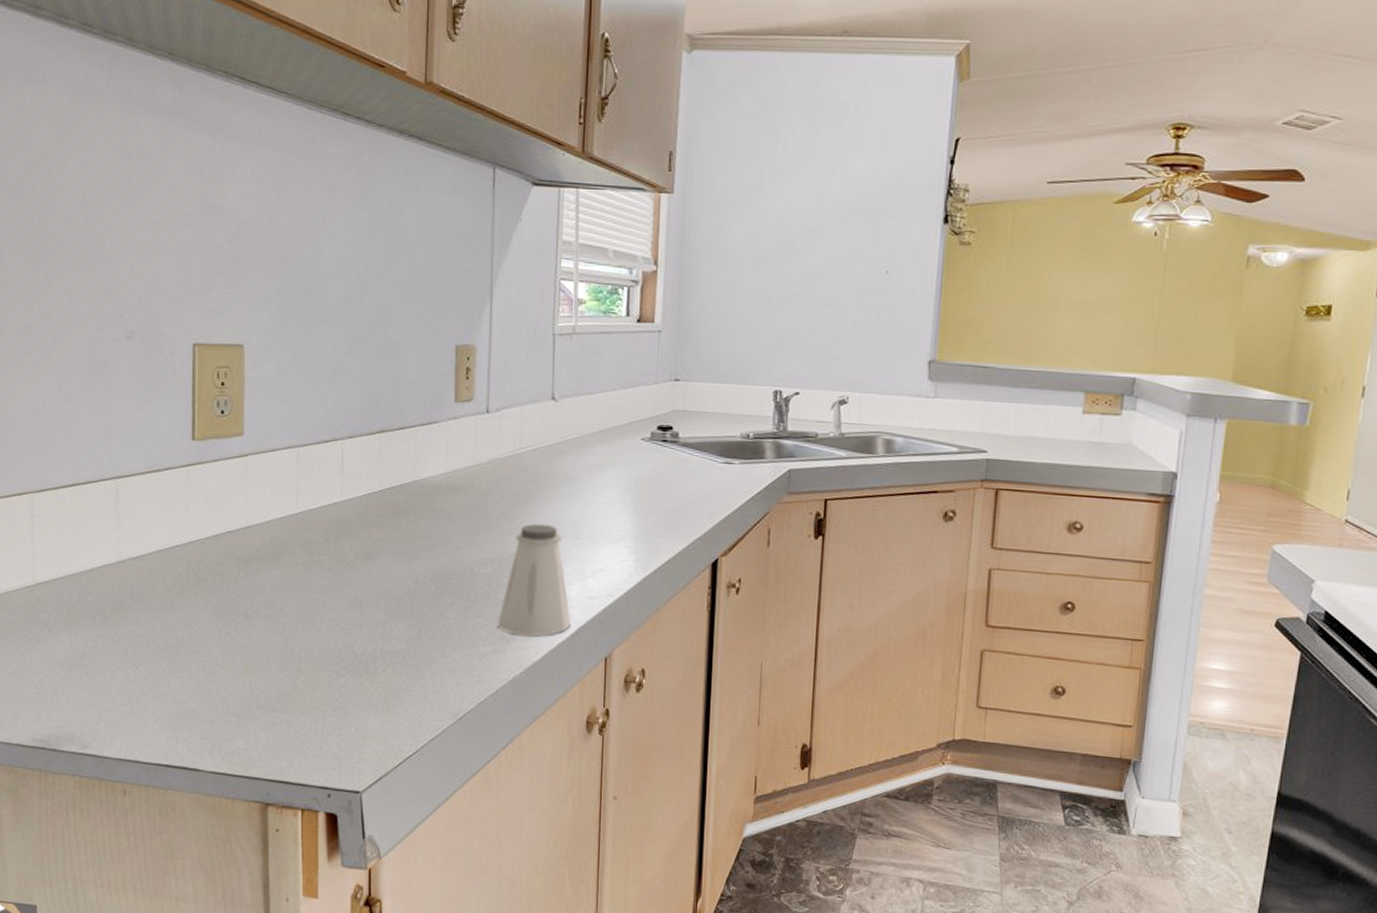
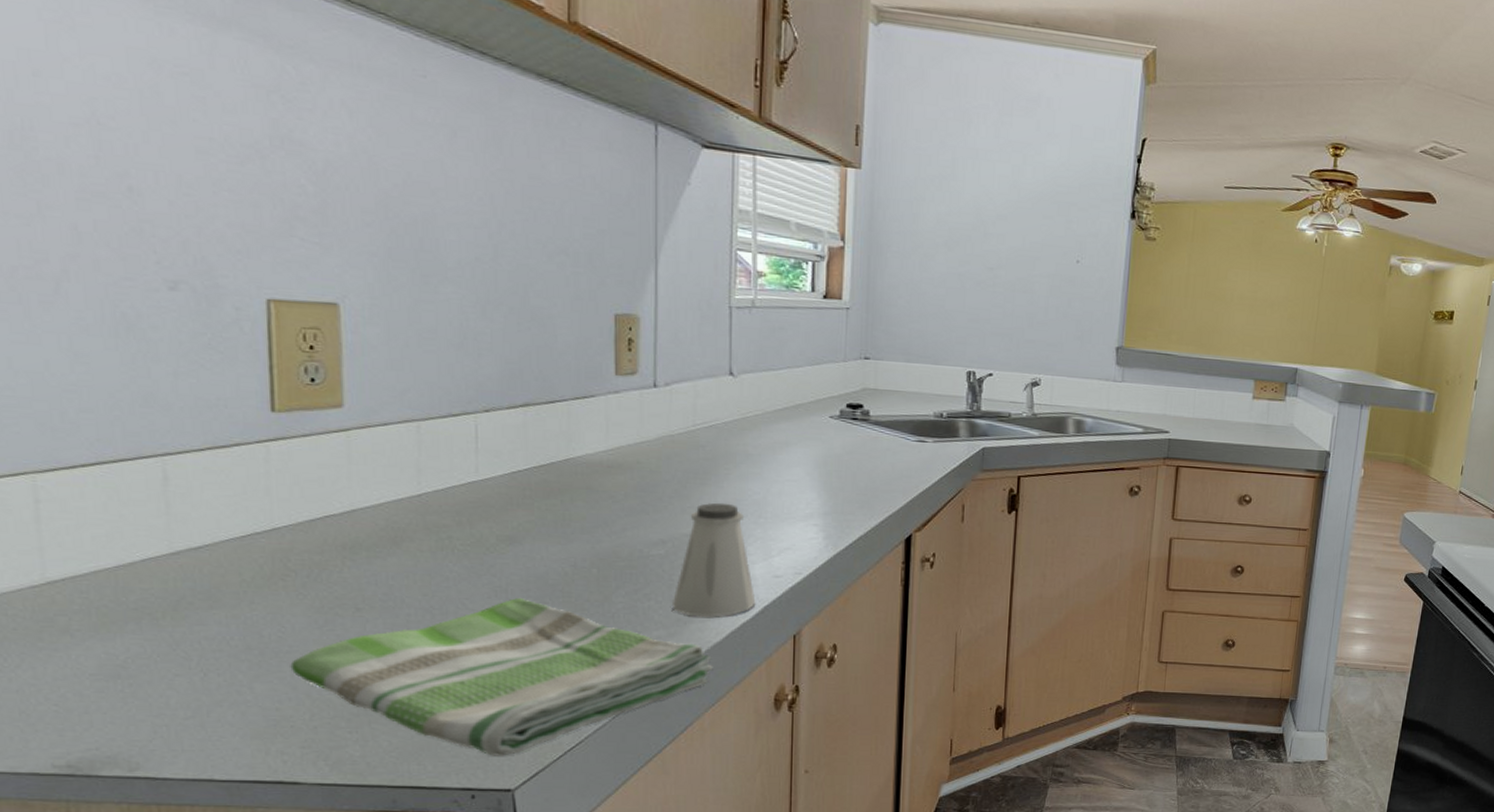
dish towel: none [196,611,532,759] -> present [290,598,713,756]

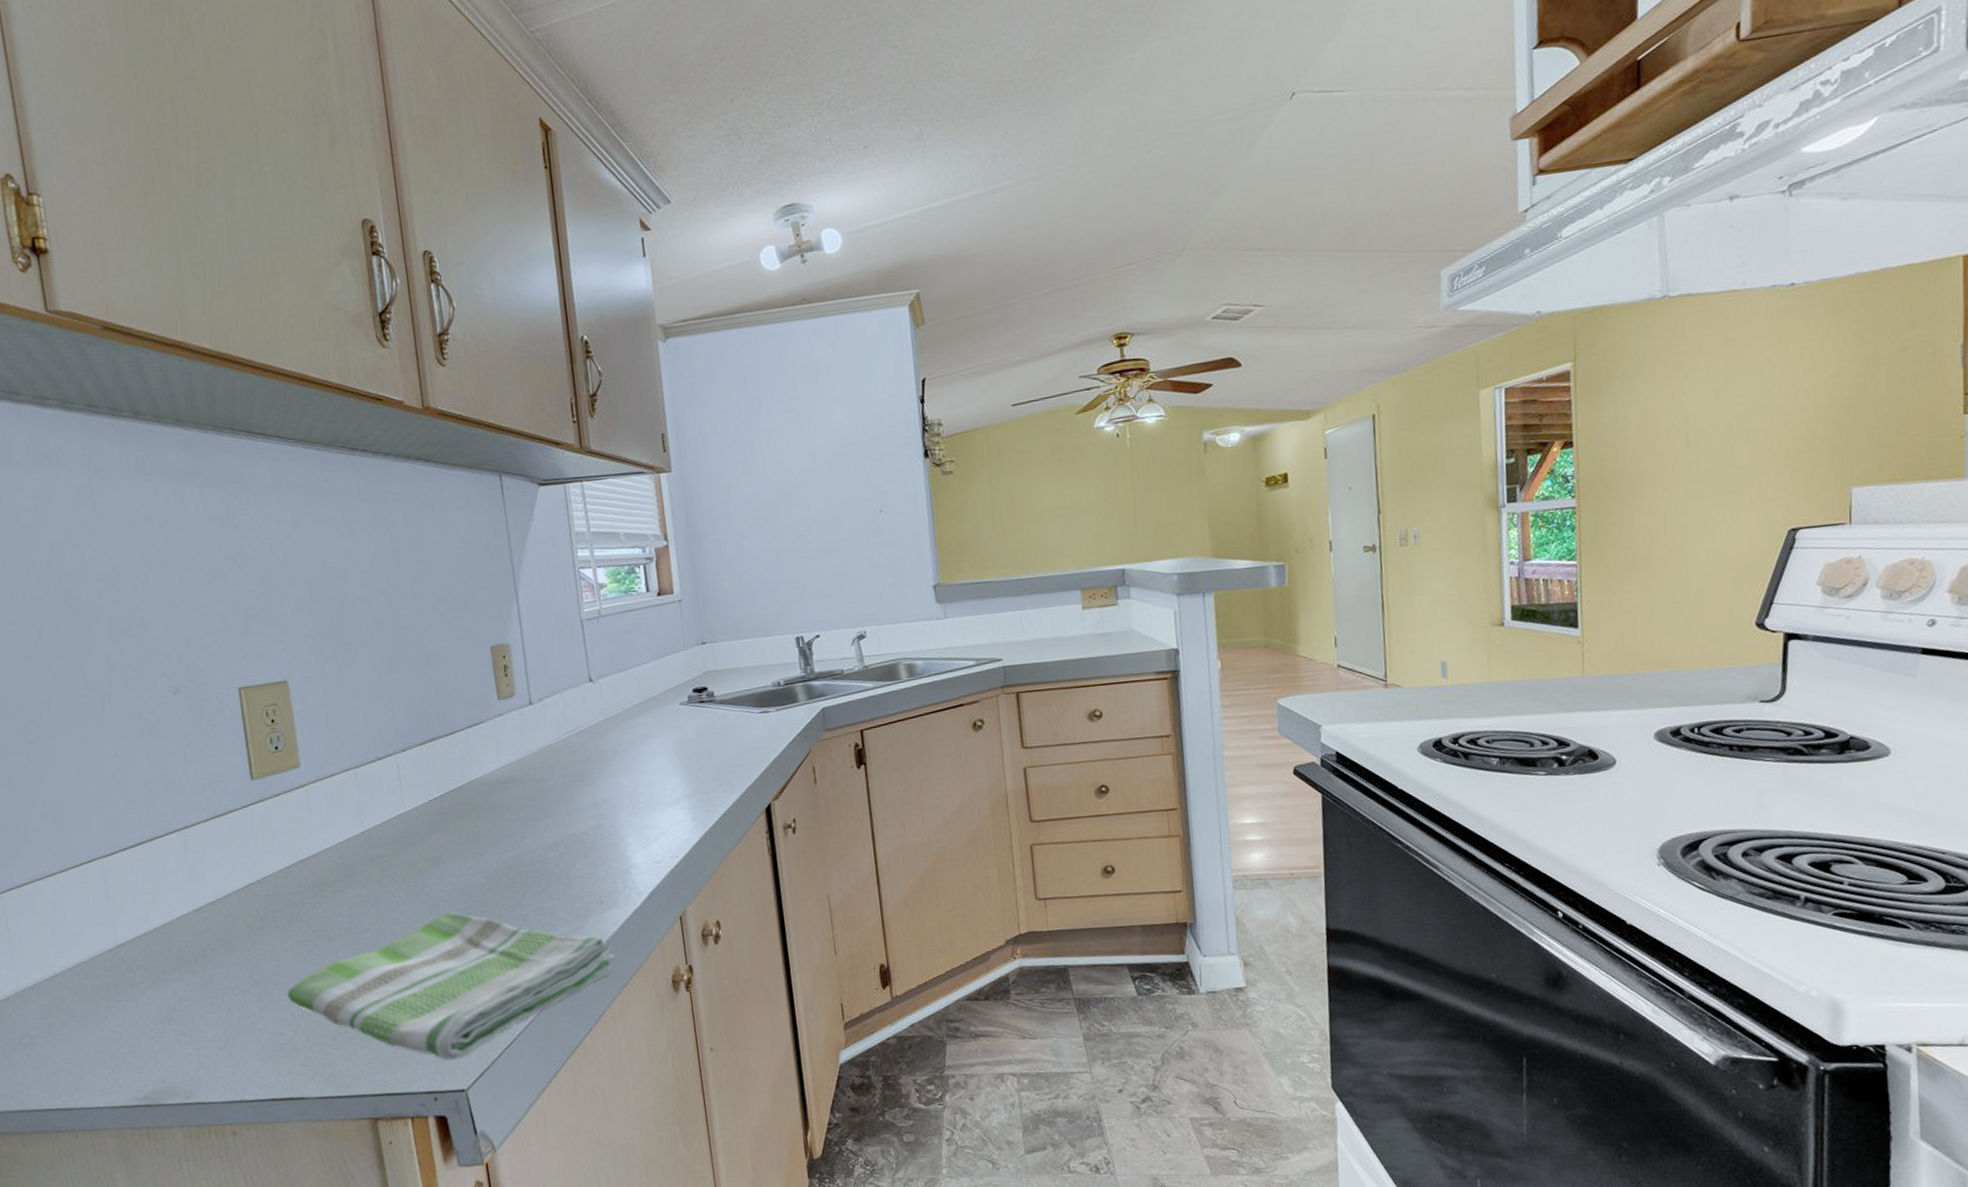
saltshaker: present [673,502,756,617] -> none [572,800,643,910]

